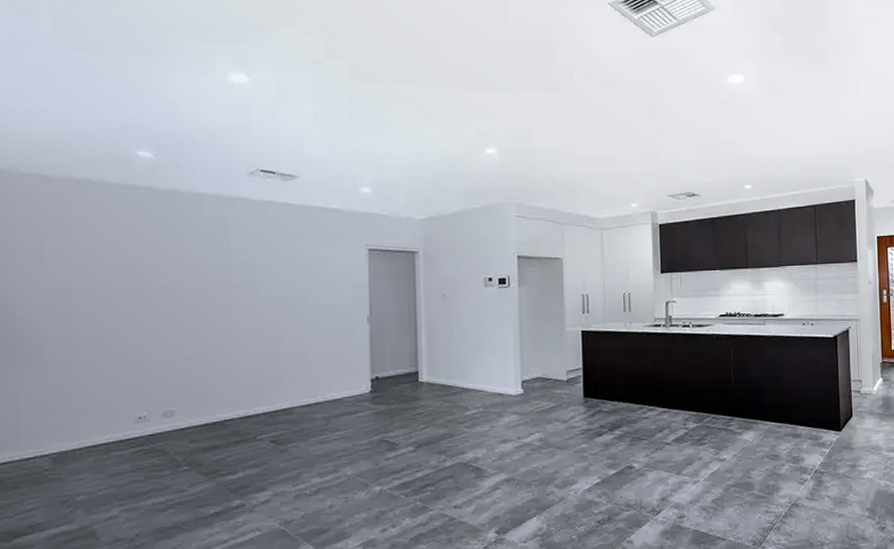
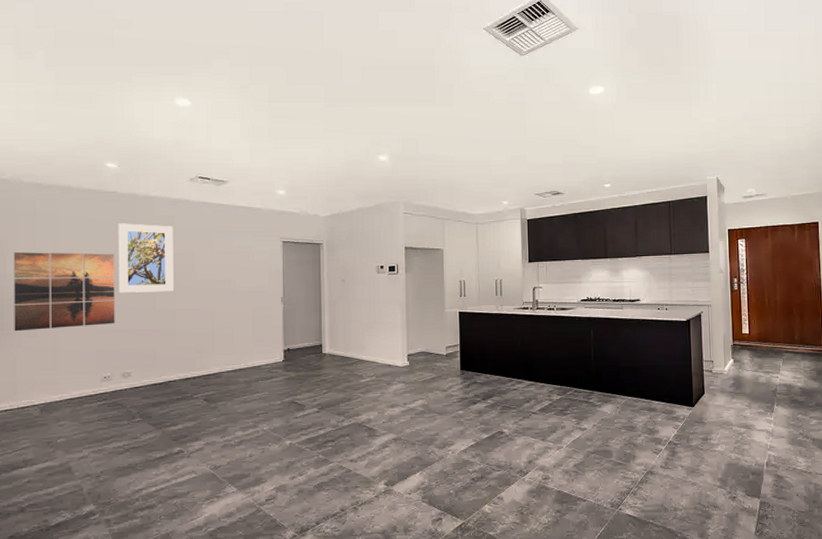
wall art: none [11,261,153,364] -> present [14,251,115,332]
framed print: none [154,226,230,313] -> present [118,223,174,293]

